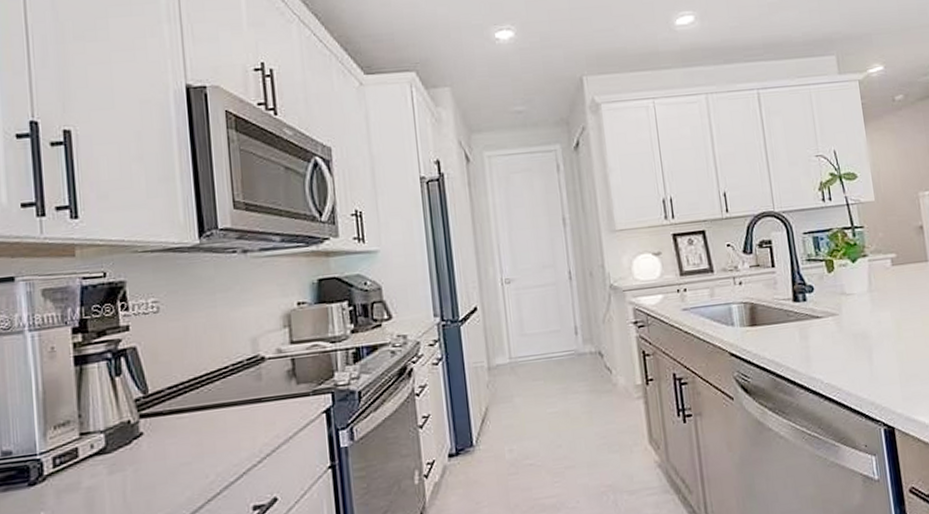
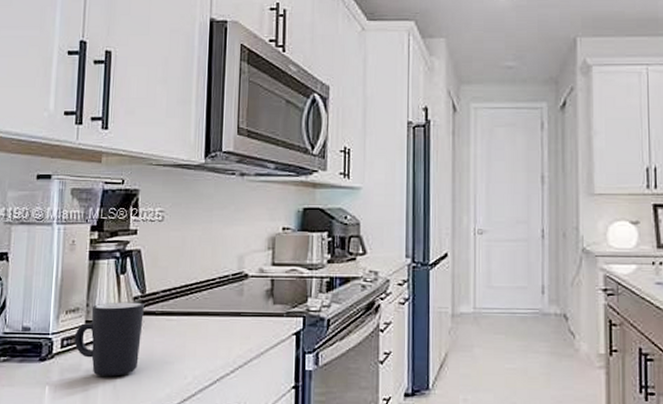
mug: none [68,403,150,492] -> present [74,302,144,377]

